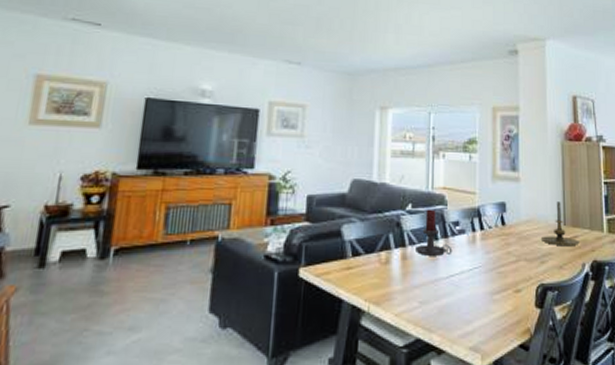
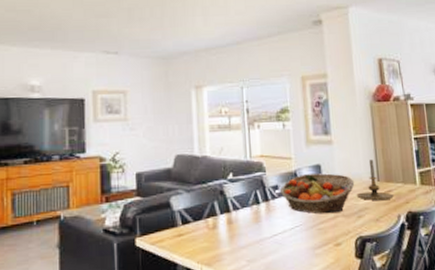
candle holder: present [416,209,453,256] -> none [240,176,274,219]
fruit basket: none [462,212,540,257] -> present [281,173,355,214]

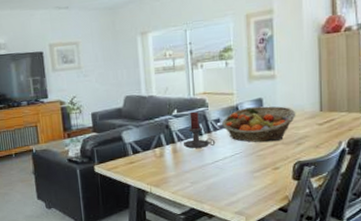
candle holder: none [240,176,274,219] -> present [184,111,216,148]
candle holder: present [356,160,394,201] -> none [297,91,336,129]

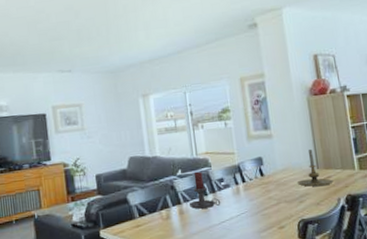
fruit basket: present [222,106,296,143] -> none [226,164,295,202]
candle holder: none [297,91,336,129] -> present [296,150,333,187]

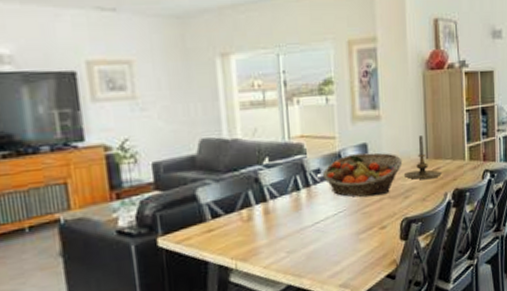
candle holder: present [190,171,221,209] -> none [278,160,316,208]
fruit basket: none [226,164,295,202] -> present [323,152,403,198]

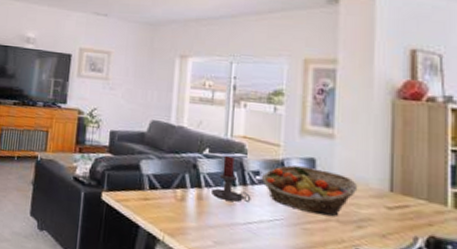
candle holder: none [278,160,316,208] -> present [212,155,251,202]
candle holder: present [403,136,442,180] -> none [358,165,411,216]

